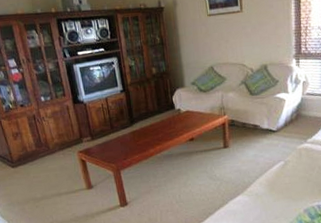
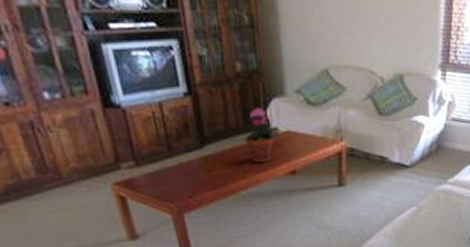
potted plant: none [158,96,179,134] -> present [244,107,275,164]

